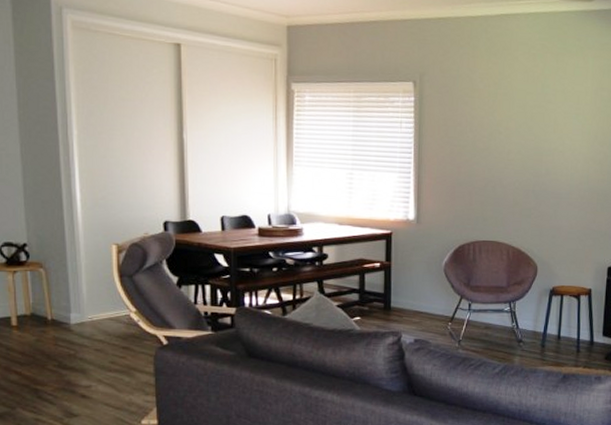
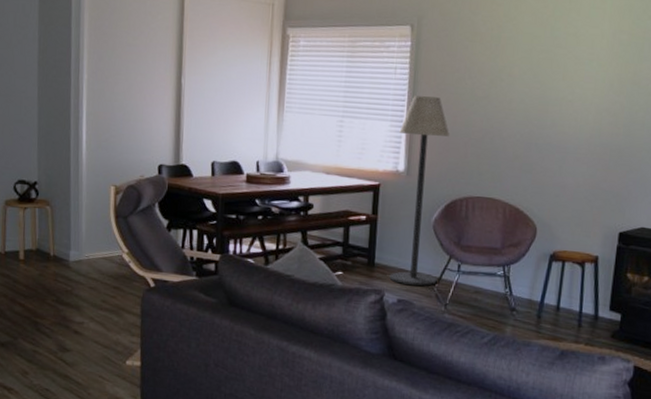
floor lamp: none [405,148,455,325] -> present [389,96,449,286]

